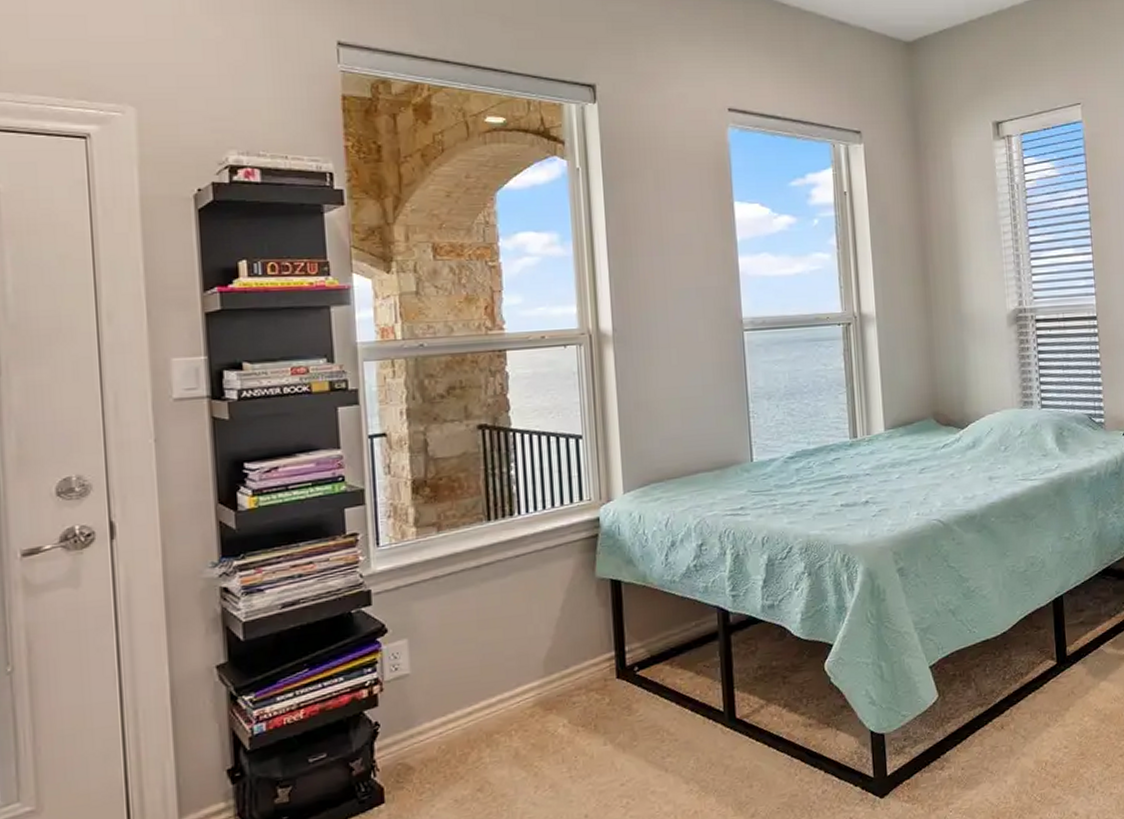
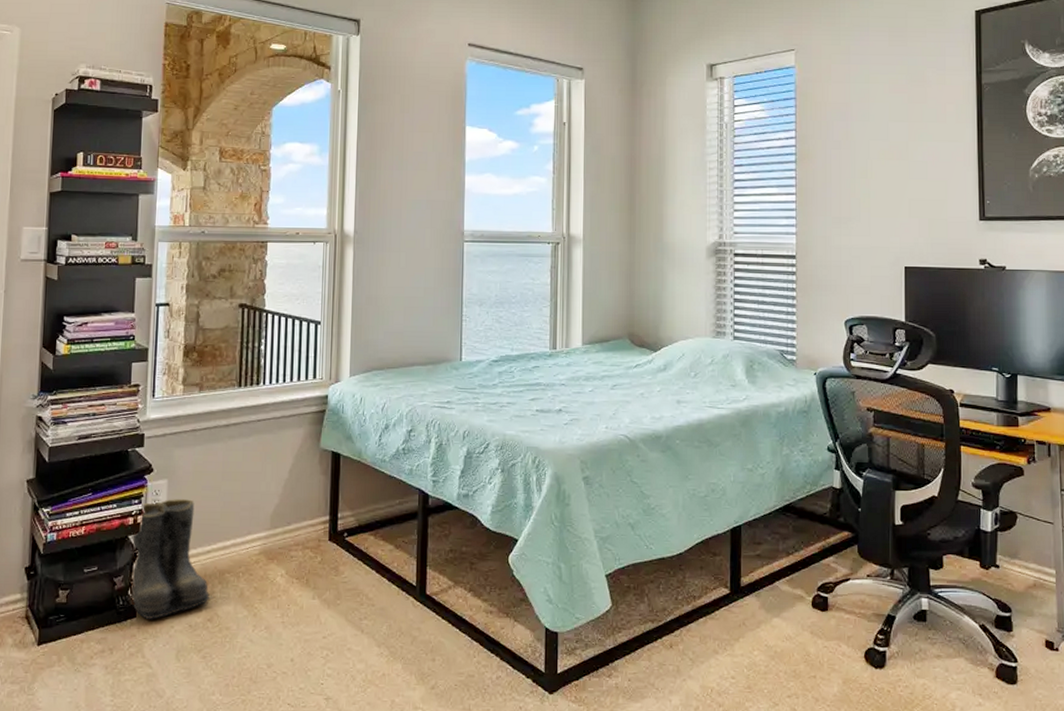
boots: none [367,657,481,803] -> present [130,499,213,619]

